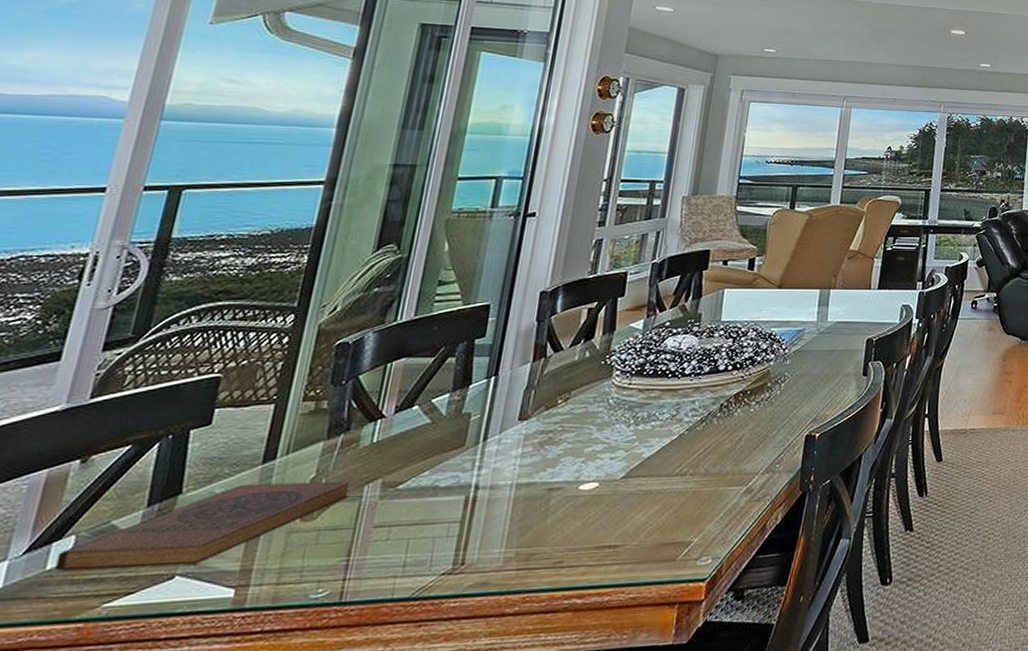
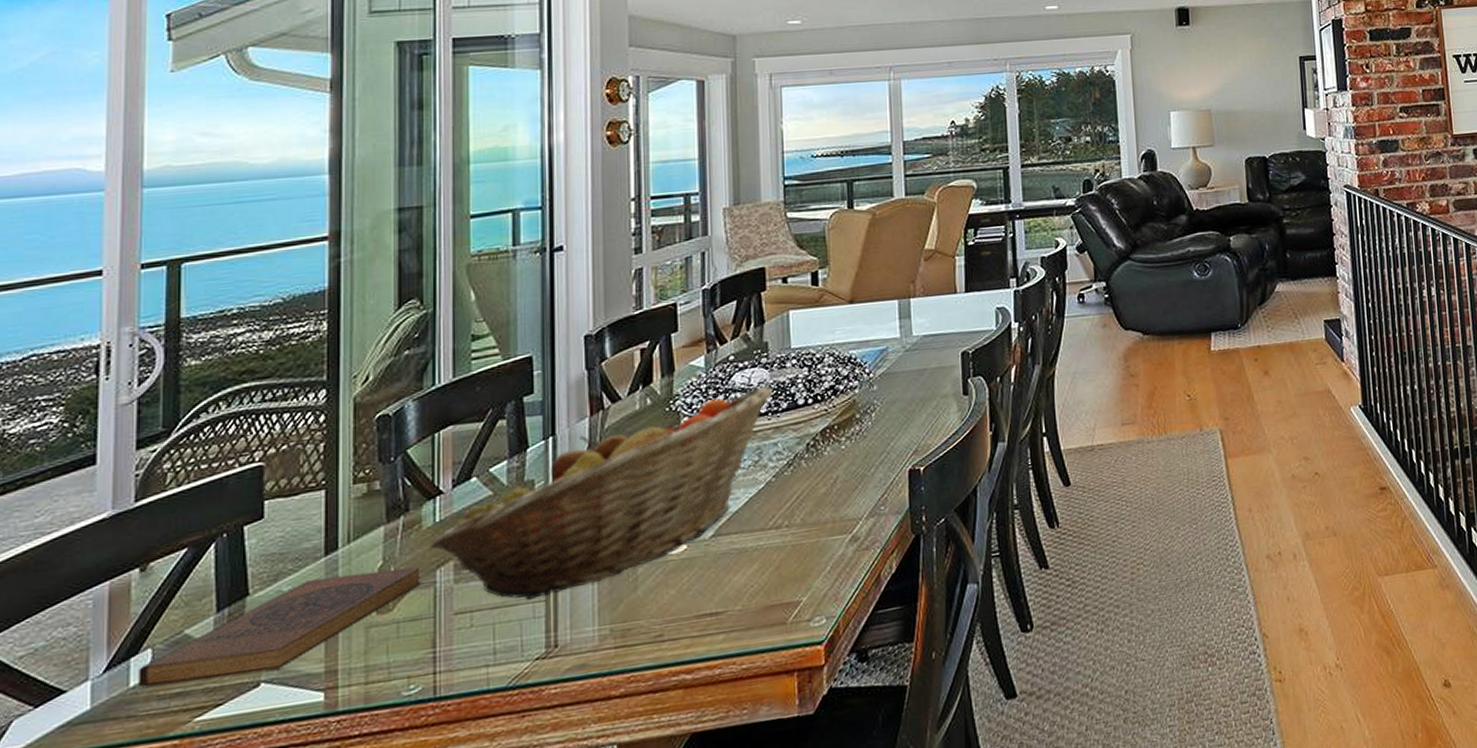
fruit basket: none [362,351,699,520] -> present [429,386,772,600]

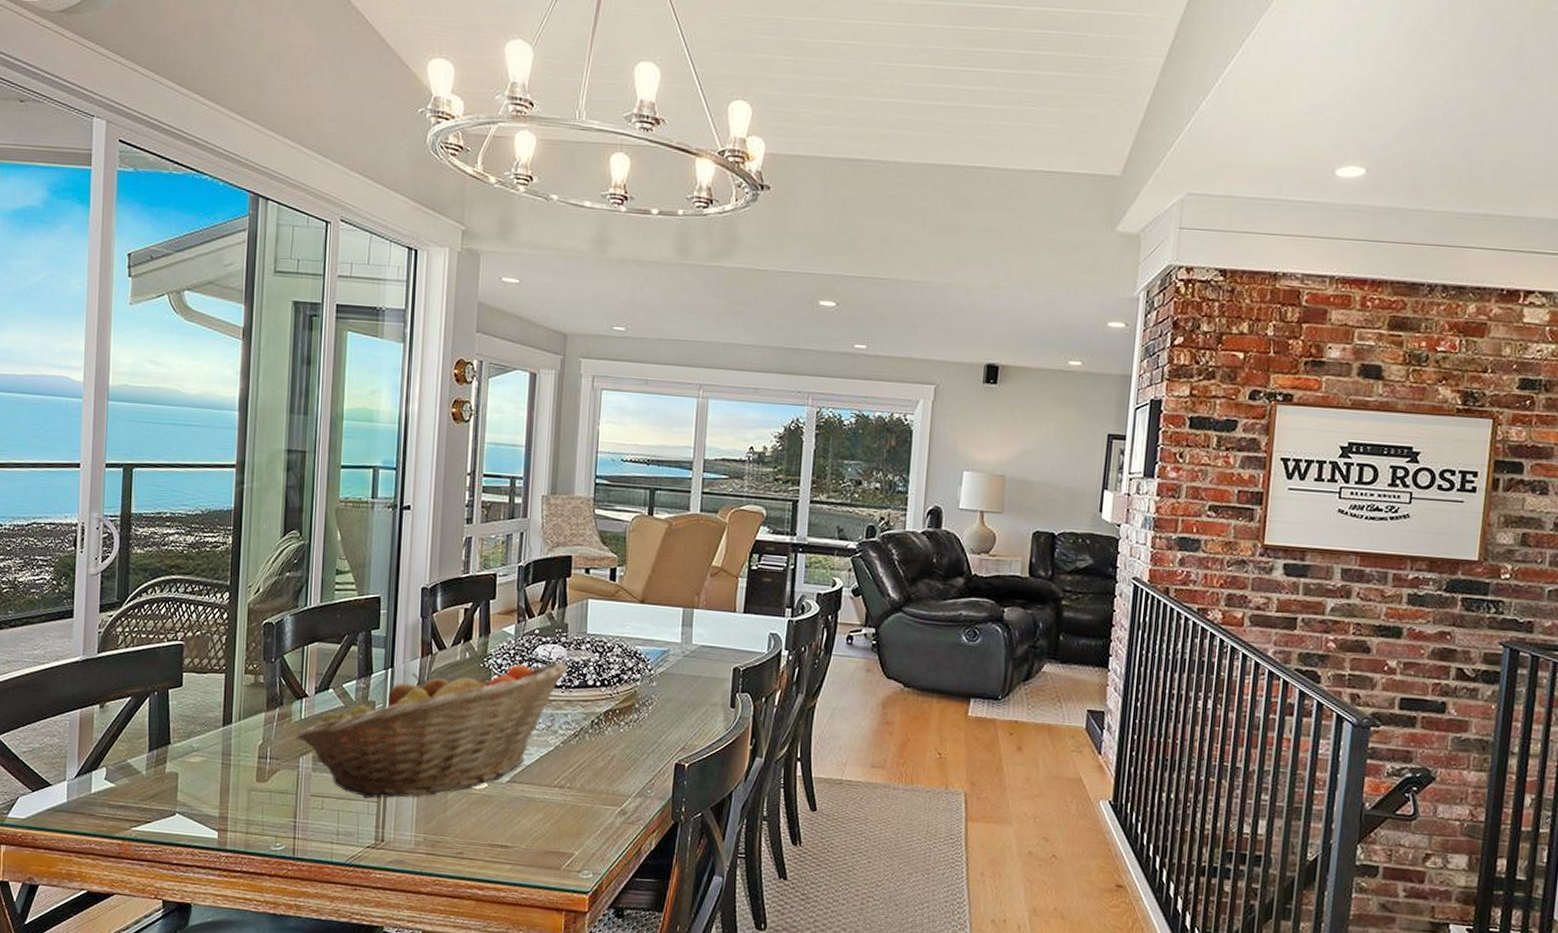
book: present [138,565,422,688] -> none [97,743,290,806]

